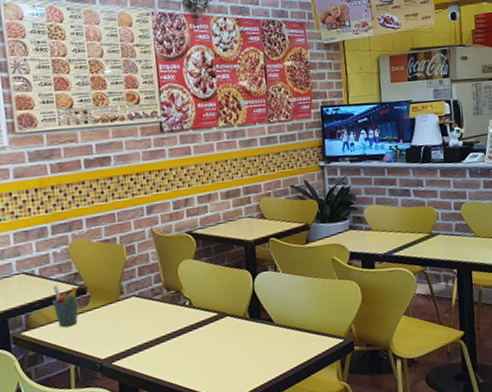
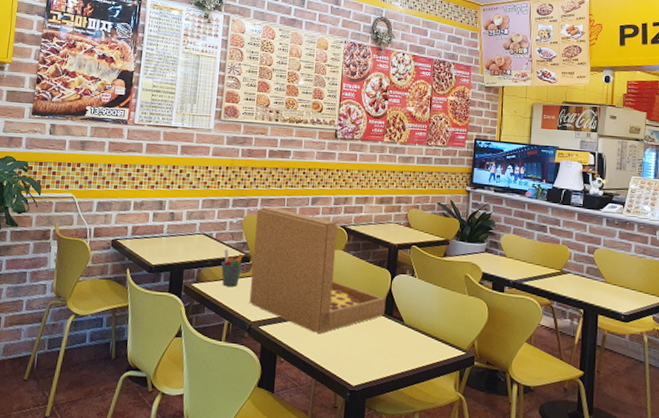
pizza box: none [83,225,252,356] -> present [249,206,386,333]

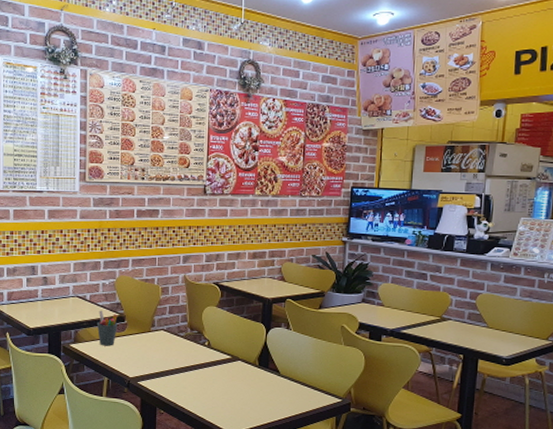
pizza box: present [249,206,386,333] -> none [126,267,262,386]

